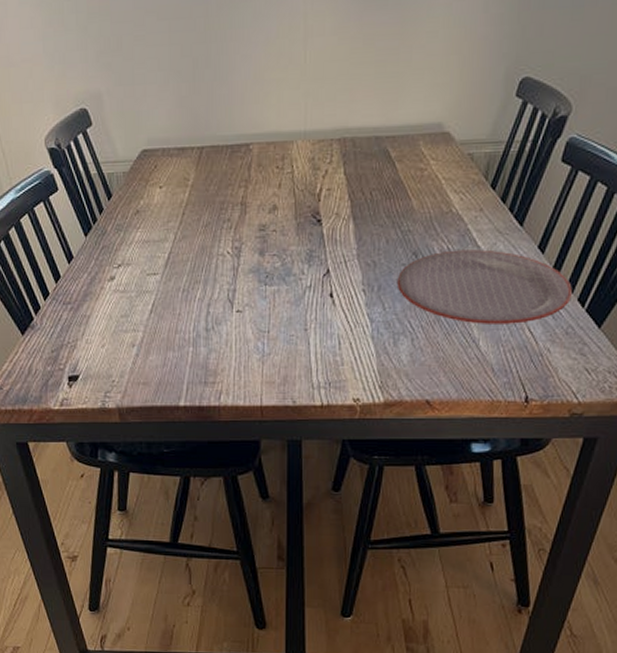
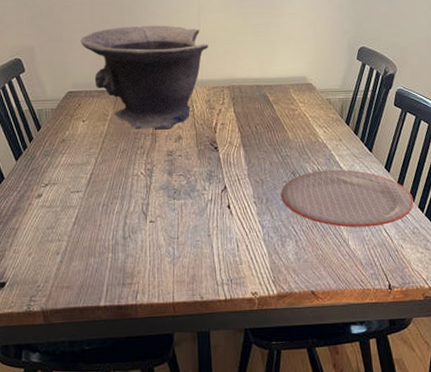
decorative bowl: none [156,56,316,197] -> present [80,25,208,129]

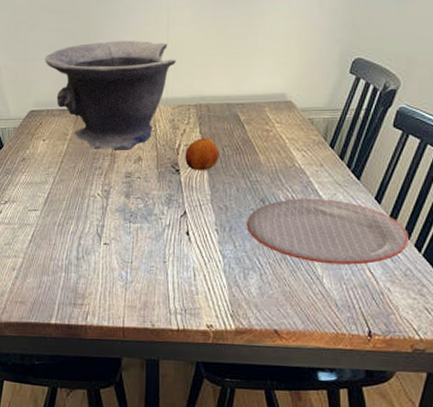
fruit: none [222,117,253,148] -> present [185,138,220,171]

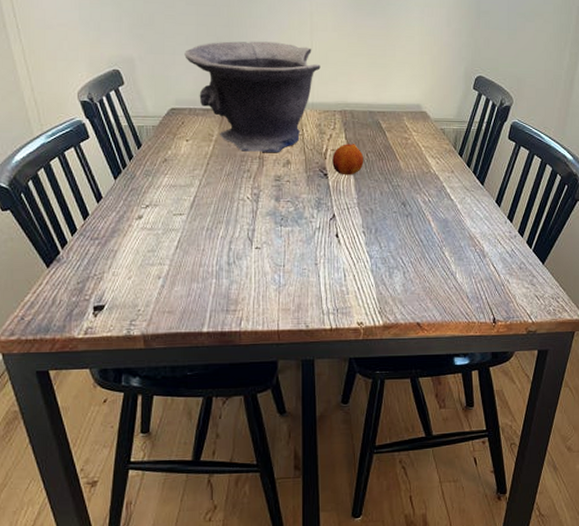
plate: present [246,199,409,265] -> none [390,202,522,261]

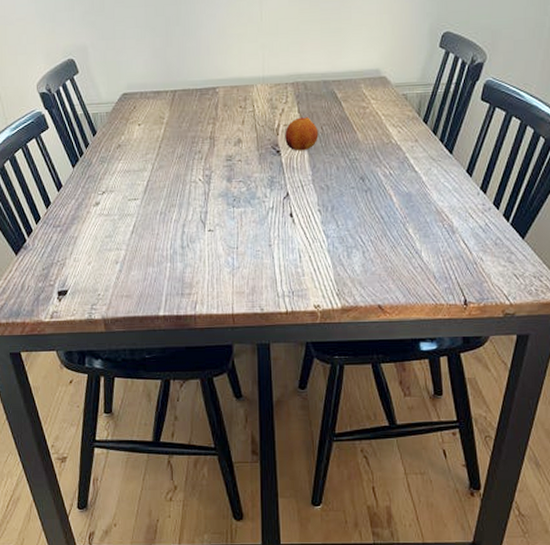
decorative bowl: present [184,41,321,152] -> none [134,15,271,132]

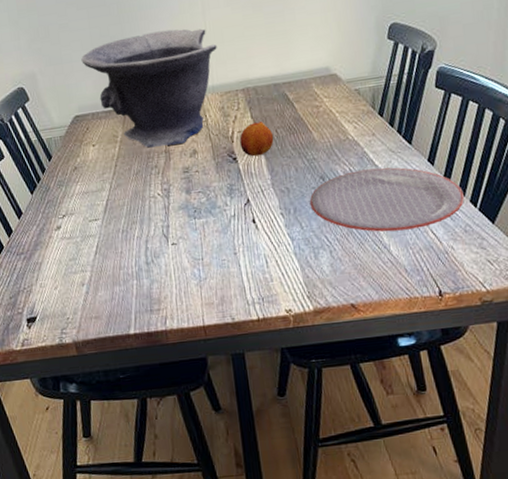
decorative bowl: none [134,15,271,132] -> present [81,28,217,147]
plate: none [347,174,498,238] -> present [309,167,465,232]

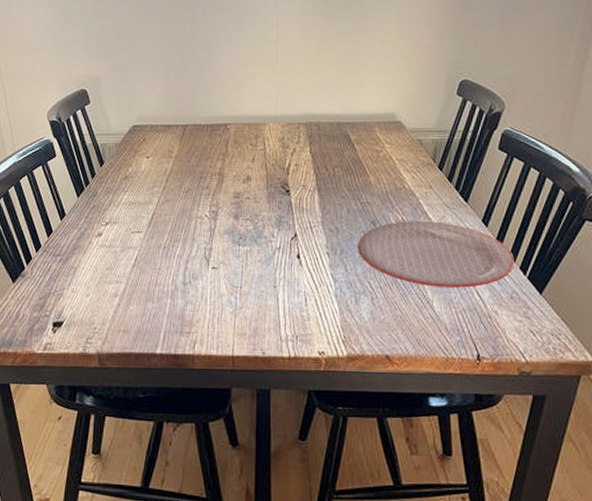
decorative bowl: present [81,28,217,147] -> none [148,54,285,168]
fruit: present [239,121,274,157] -> none [295,158,330,192]

